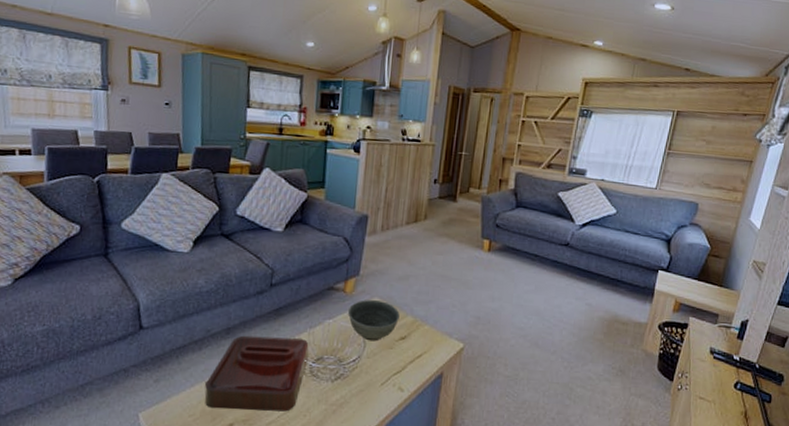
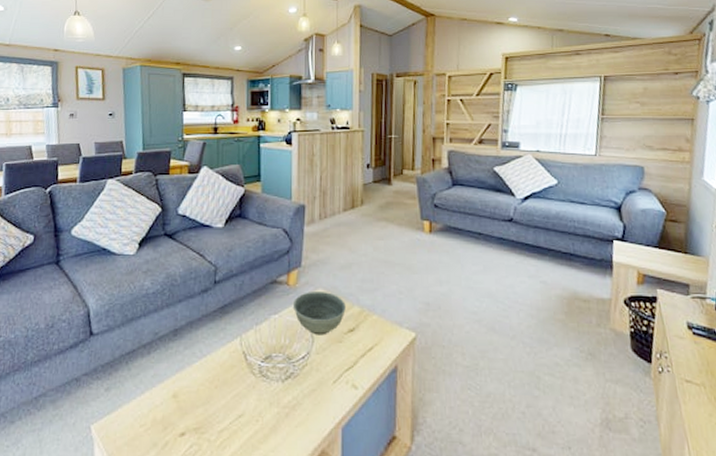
decorative tray: present [204,335,309,412] -> none [155,336,256,417]

